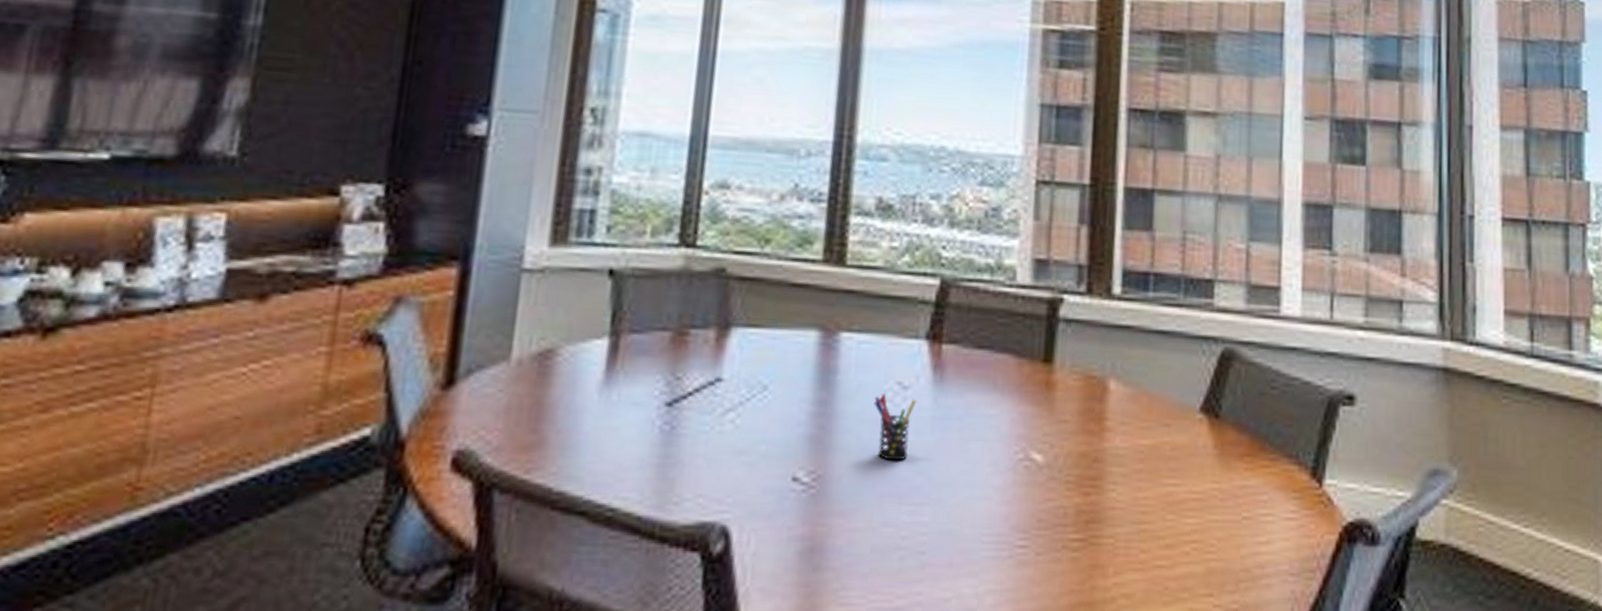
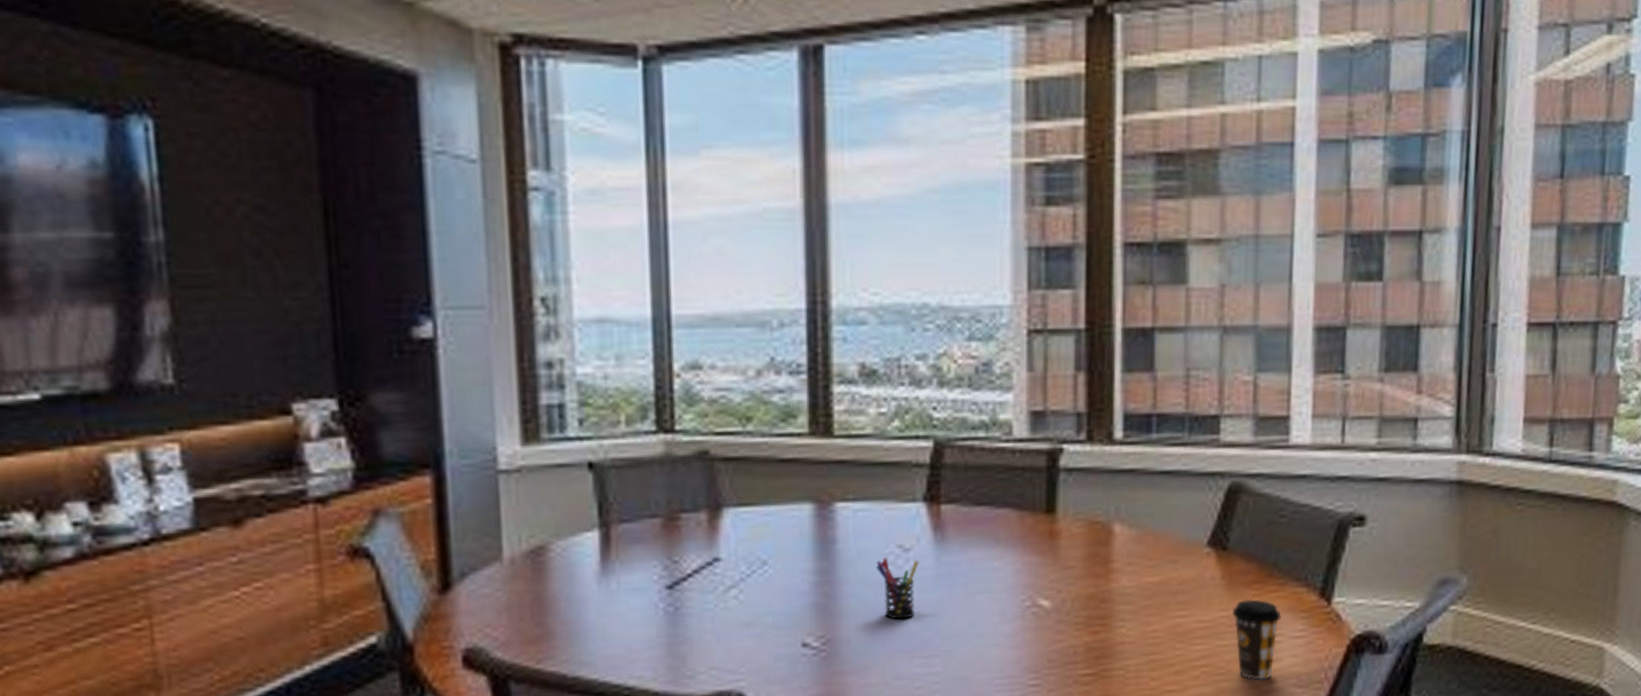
coffee cup: none [1224,473,1273,563] -> present [1232,599,1281,680]

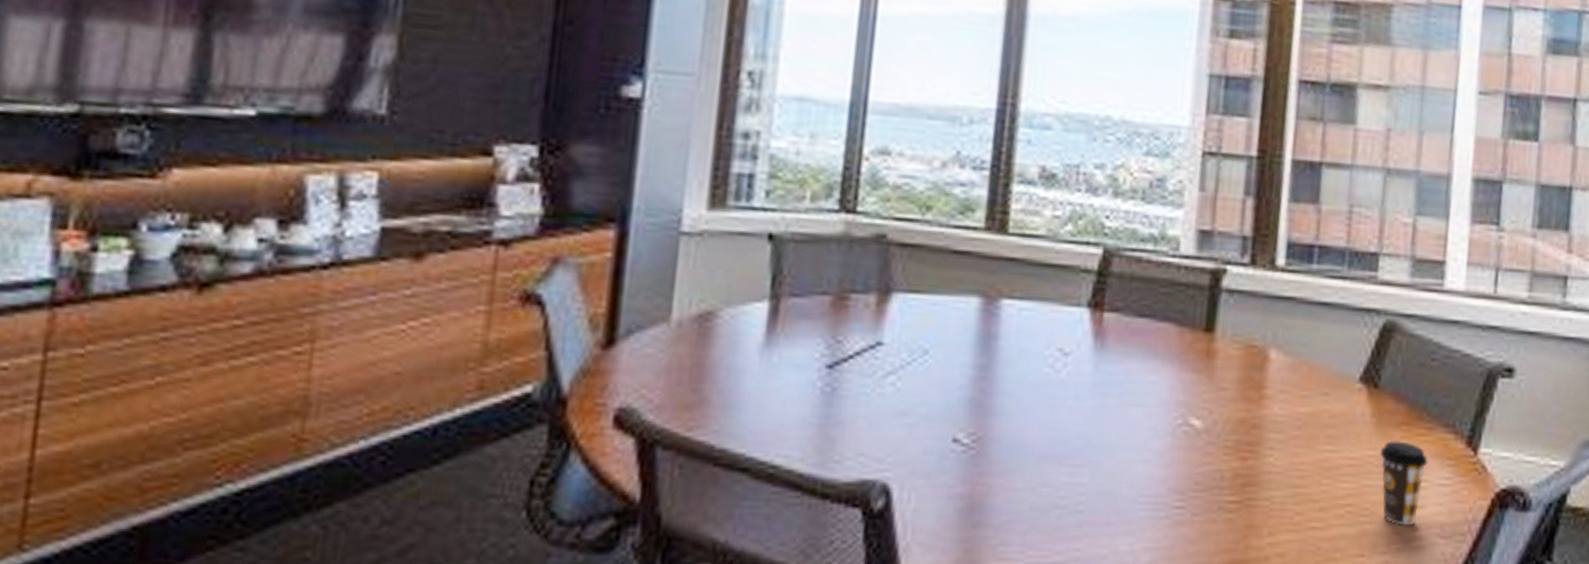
pen holder: present [876,557,919,620] -> none [1034,359,1077,425]

